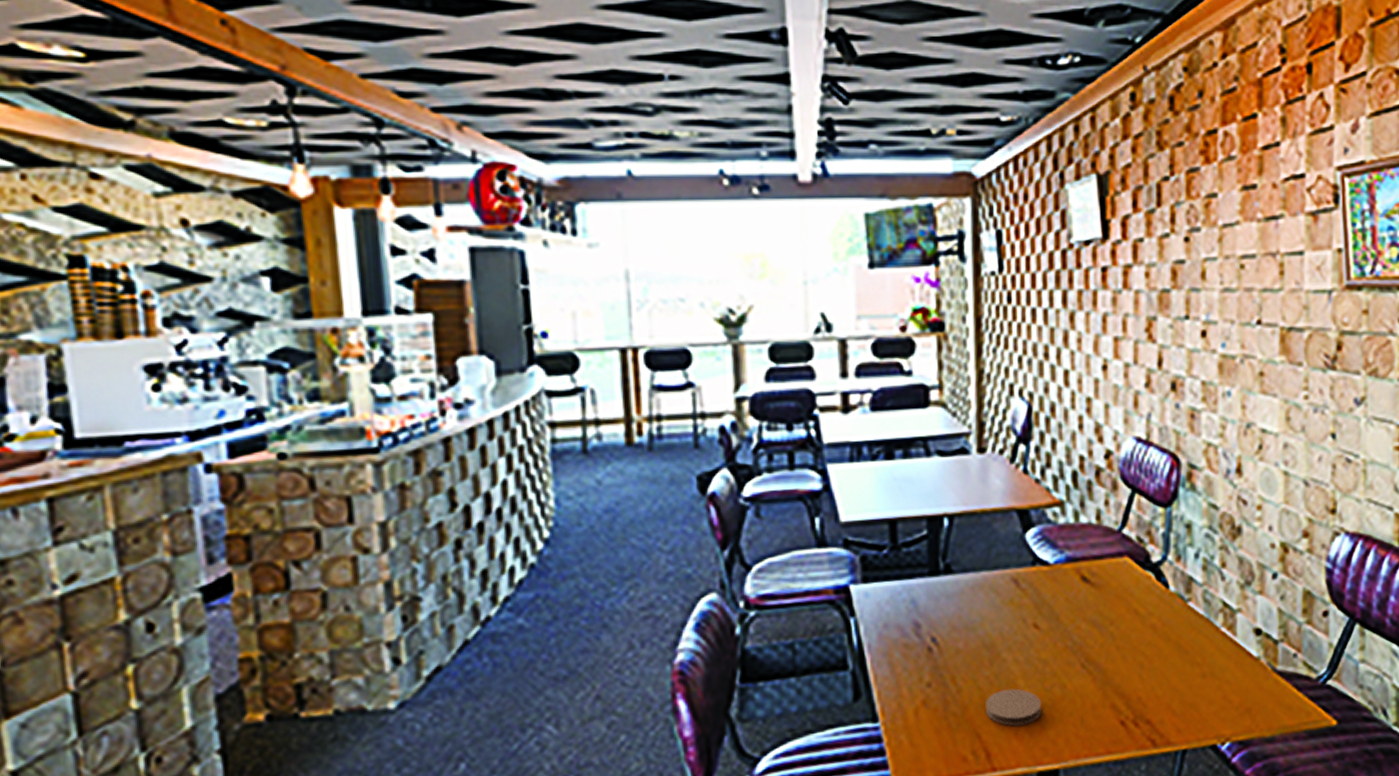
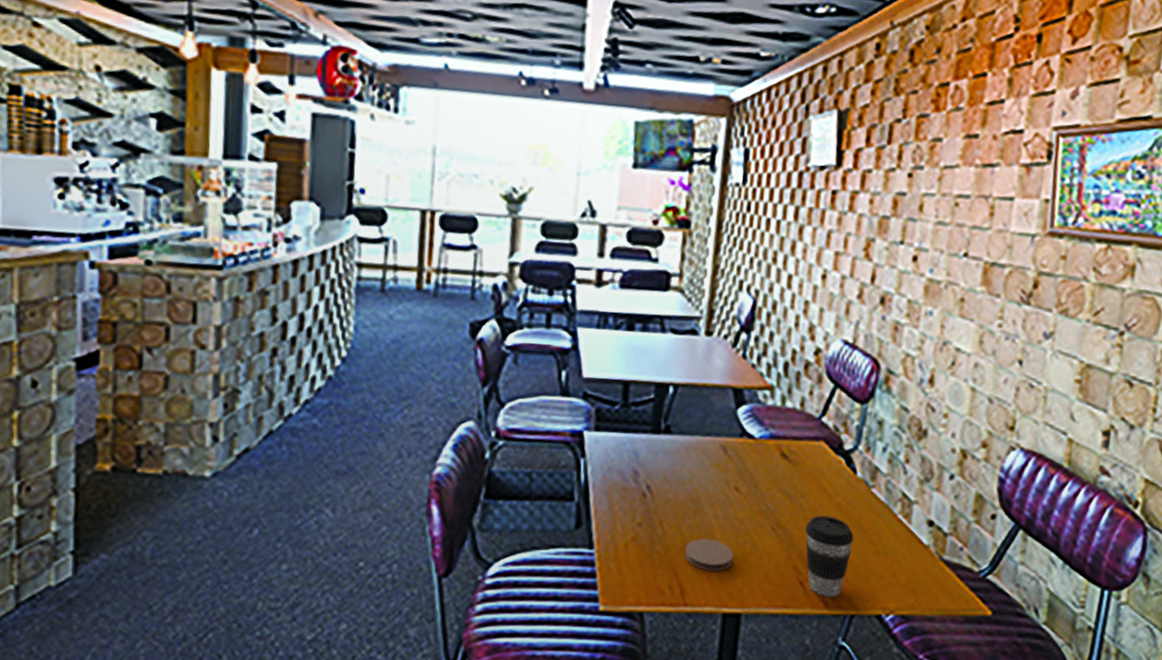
coffee cup: none [1119,641,1175,735] -> present [804,515,854,597]

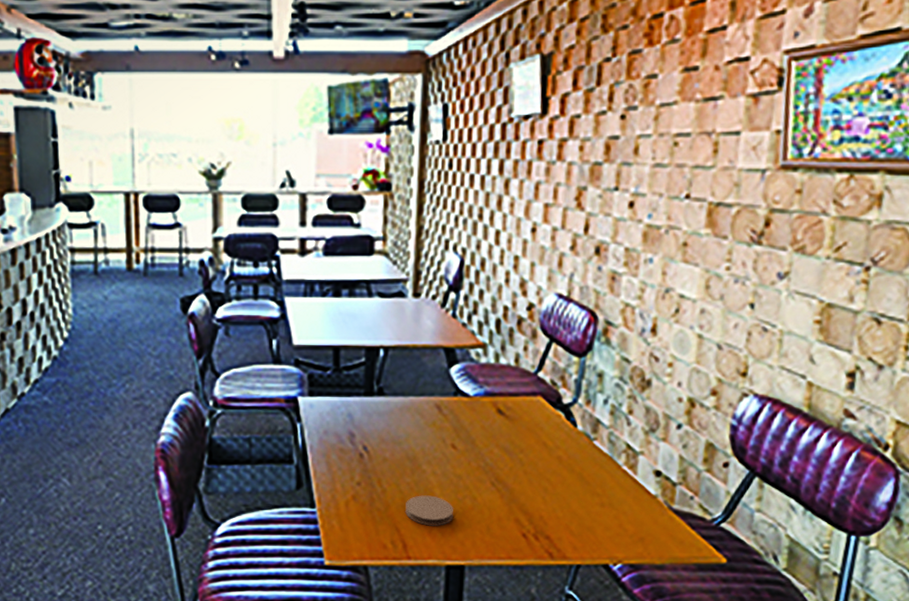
coffee cup: present [804,515,854,597] -> none [525,469,577,548]

